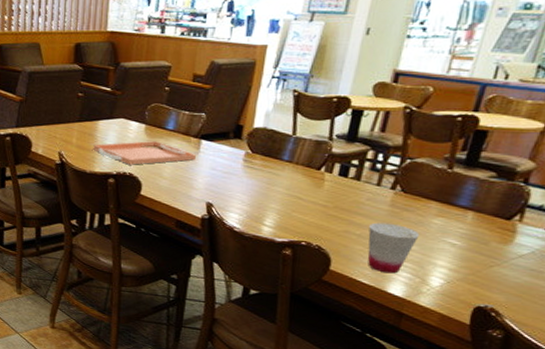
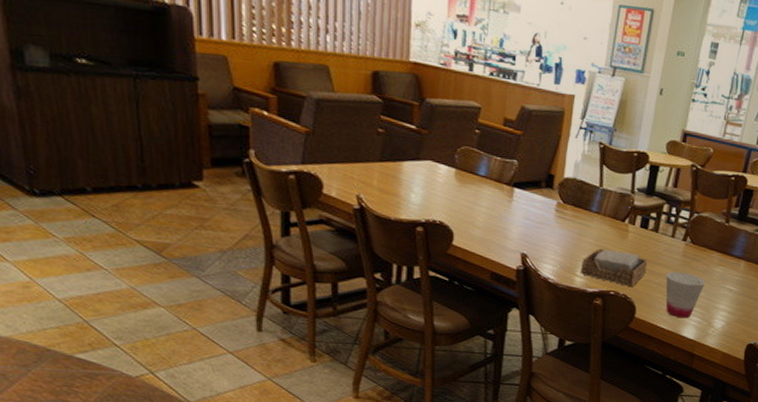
serving tray: present [93,141,196,165] -> none [398,186,509,213]
napkin holder: none [269,198,347,238] -> present [581,248,648,288]

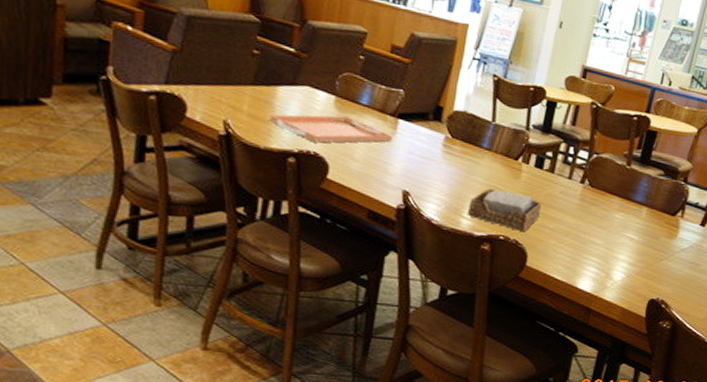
serving tray: none [398,186,509,213] -> present [269,114,392,143]
cup: present [666,271,706,318] -> none [560,216,605,269]

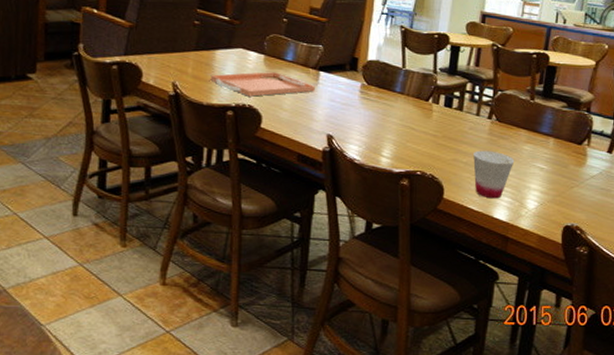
napkin holder: present [468,188,542,233] -> none [387,128,454,167]
cup: none [560,216,605,269] -> present [473,150,515,199]

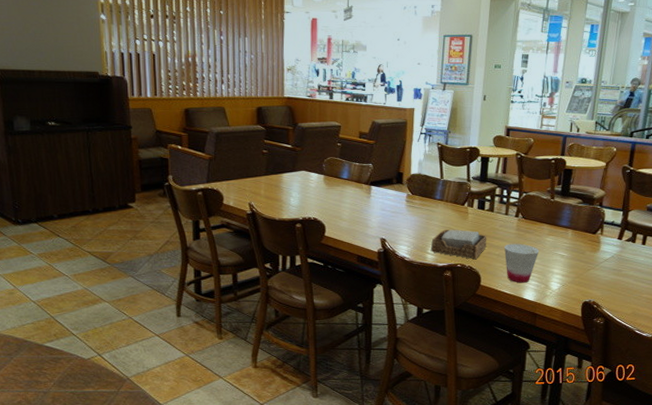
serving tray: present [210,72,315,97] -> none [280,189,368,211]
napkin holder: none [387,128,454,167] -> present [431,229,487,260]

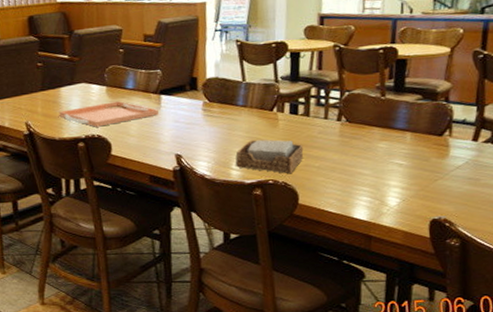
serving tray: none [280,189,368,211] -> present [59,101,158,127]
cup: present [504,243,539,283] -> none [325,152,370,200]

